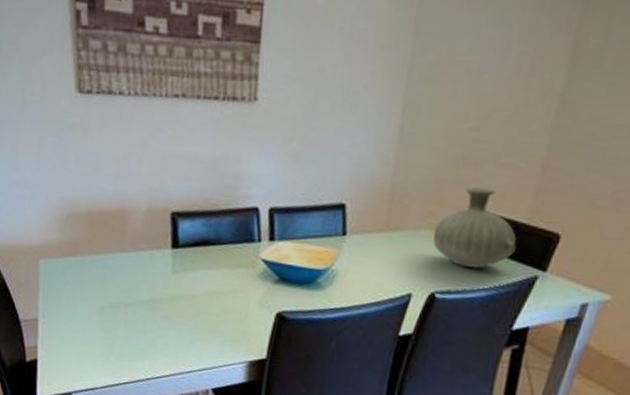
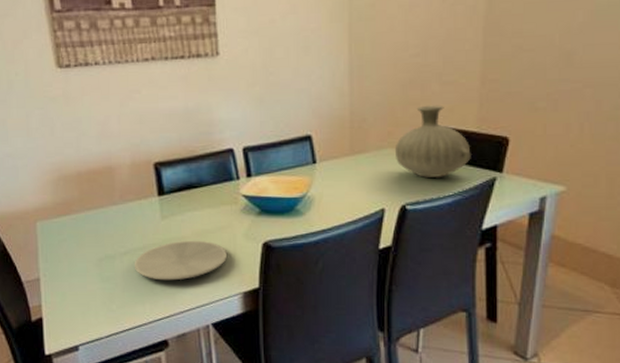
plate: none [138,299,237,340] -> present [134,240,227,281]

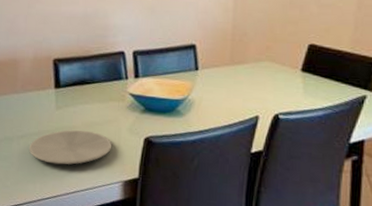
vase: present [394,105,471,177] -> none [271,24,344,92]

